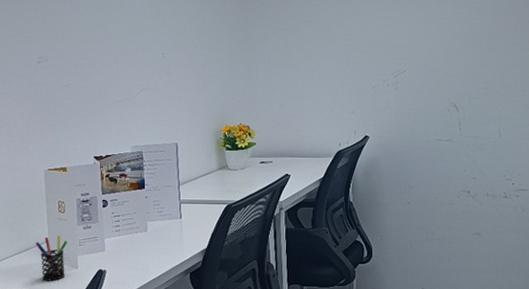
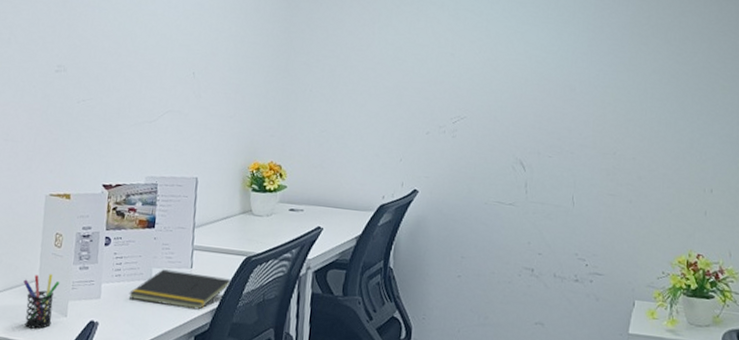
notepad: none [129,222,216,252] -> present [128,269,231,310]

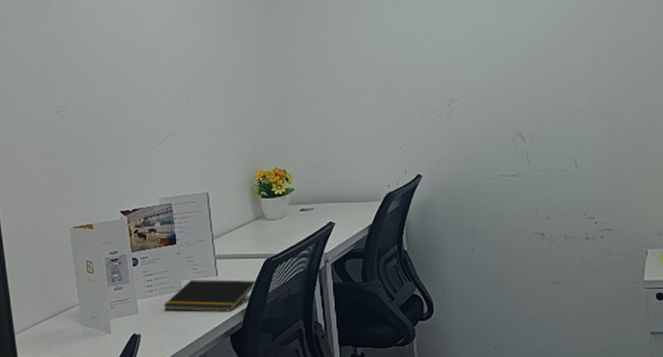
pen holder: present [23,274,60,329] -> none [66,298,99,348]

